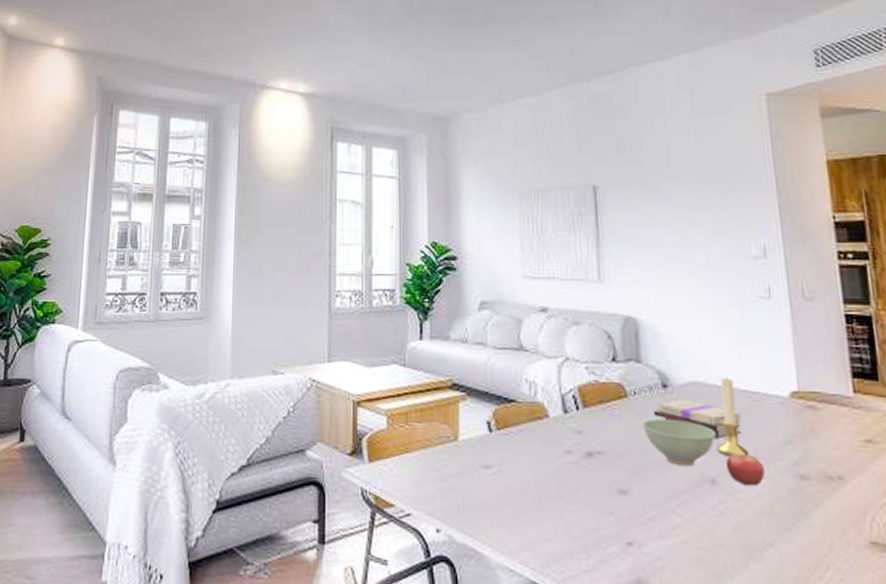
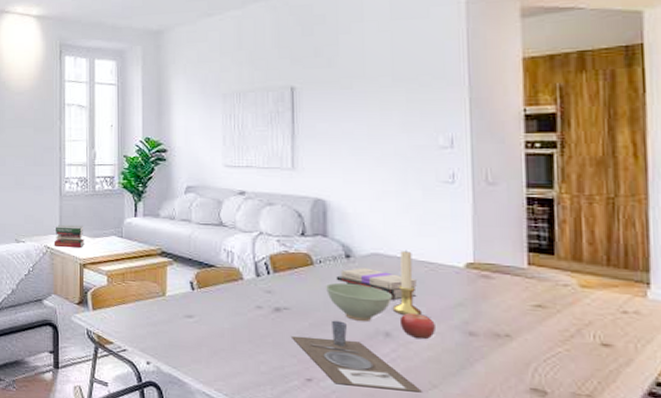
books: none [320,350,359,380] -> present [53,224,84,247]
place setting: none [607,466,756,554] -> present [292,320,422,393]

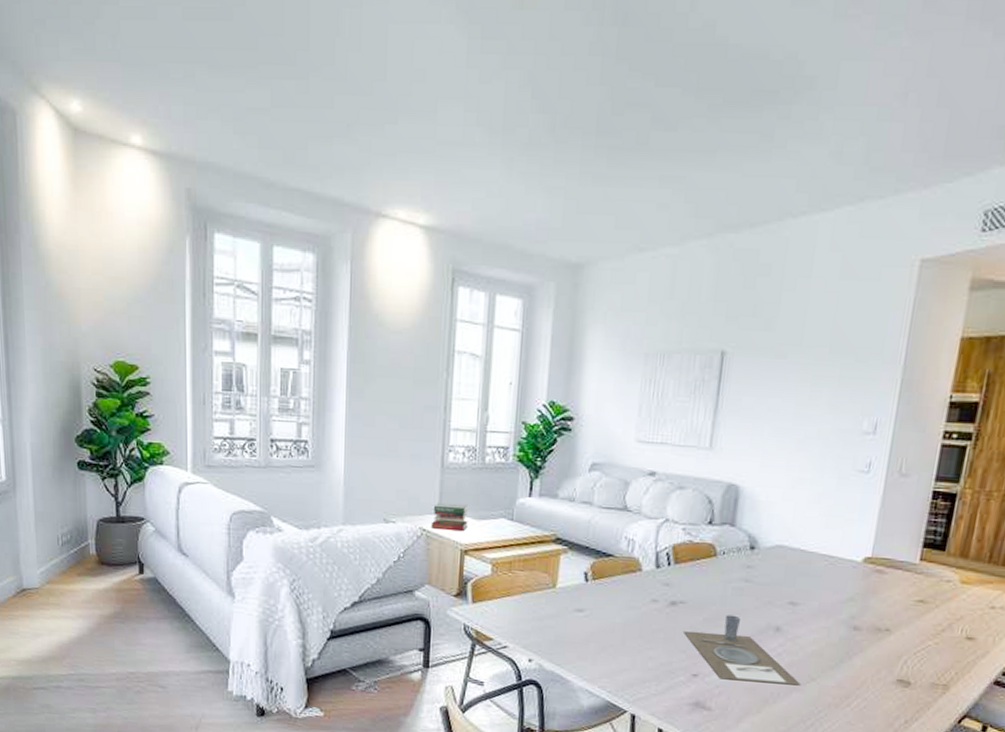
bowl: present [325,282,393,321] -> none [724,575,790,616]
books: present [336,268,417,300] -> none [736,560,815,594]
candle holder: present [392,250,423,316] -> none [786,542,816,611]
fruit: present [399,311,435,340] -> none [791,606,824,634]

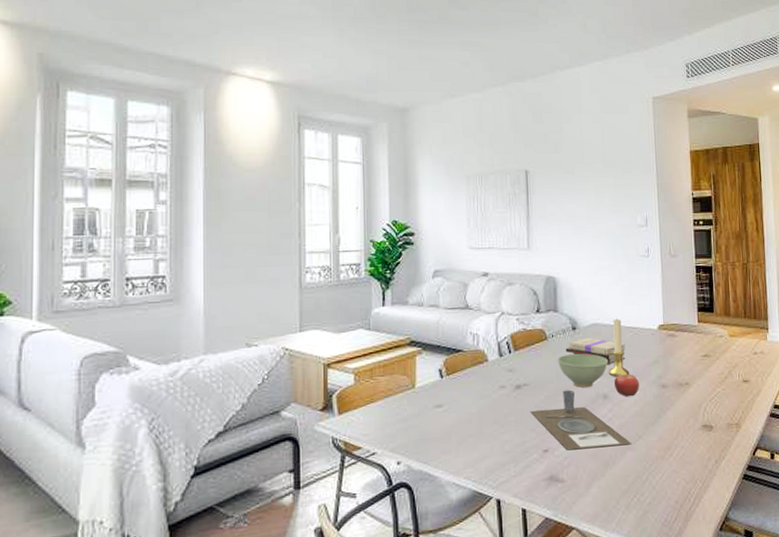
books: present [430,502,468,531] -> none [293,320,328,347]
bowl: none [724,575,790,616] -> present [557,353,609,388]
books: none [736,560,815,594] -> present [565,338,625,364]
candle holder: none [786,542,816,611] -> present [608,318,630,377]
fruit: none [791,606,824,634] -> present [613,372,639,397]

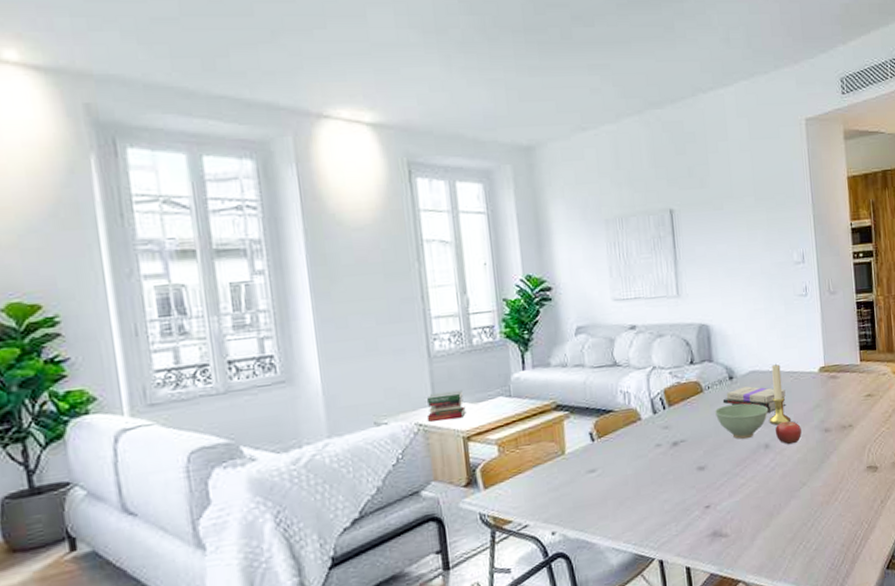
books: none [293,320,328,347] -> present [426,389,466,422]
place setting: present [531,390,631,451] -> none [690,442,795,505]

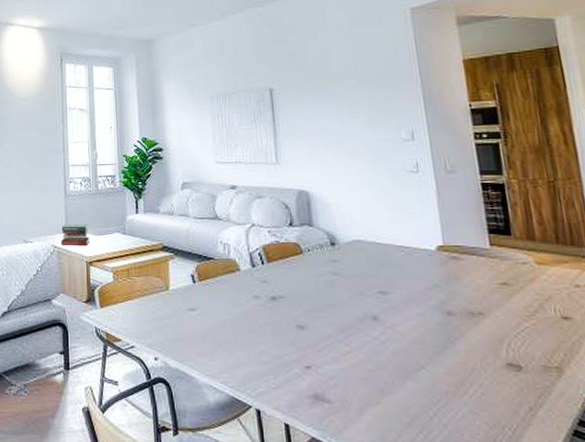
bowl: present [714,403,769,439] -> none [315,269,377,306]
books: present [722,386,786,413] -> none [324,254,396,284]
candle holder: present [769,363,792,425] -> none [376,236,404,298]
fruit: present [775,419,802,445] -> none [384,294,417,321]

